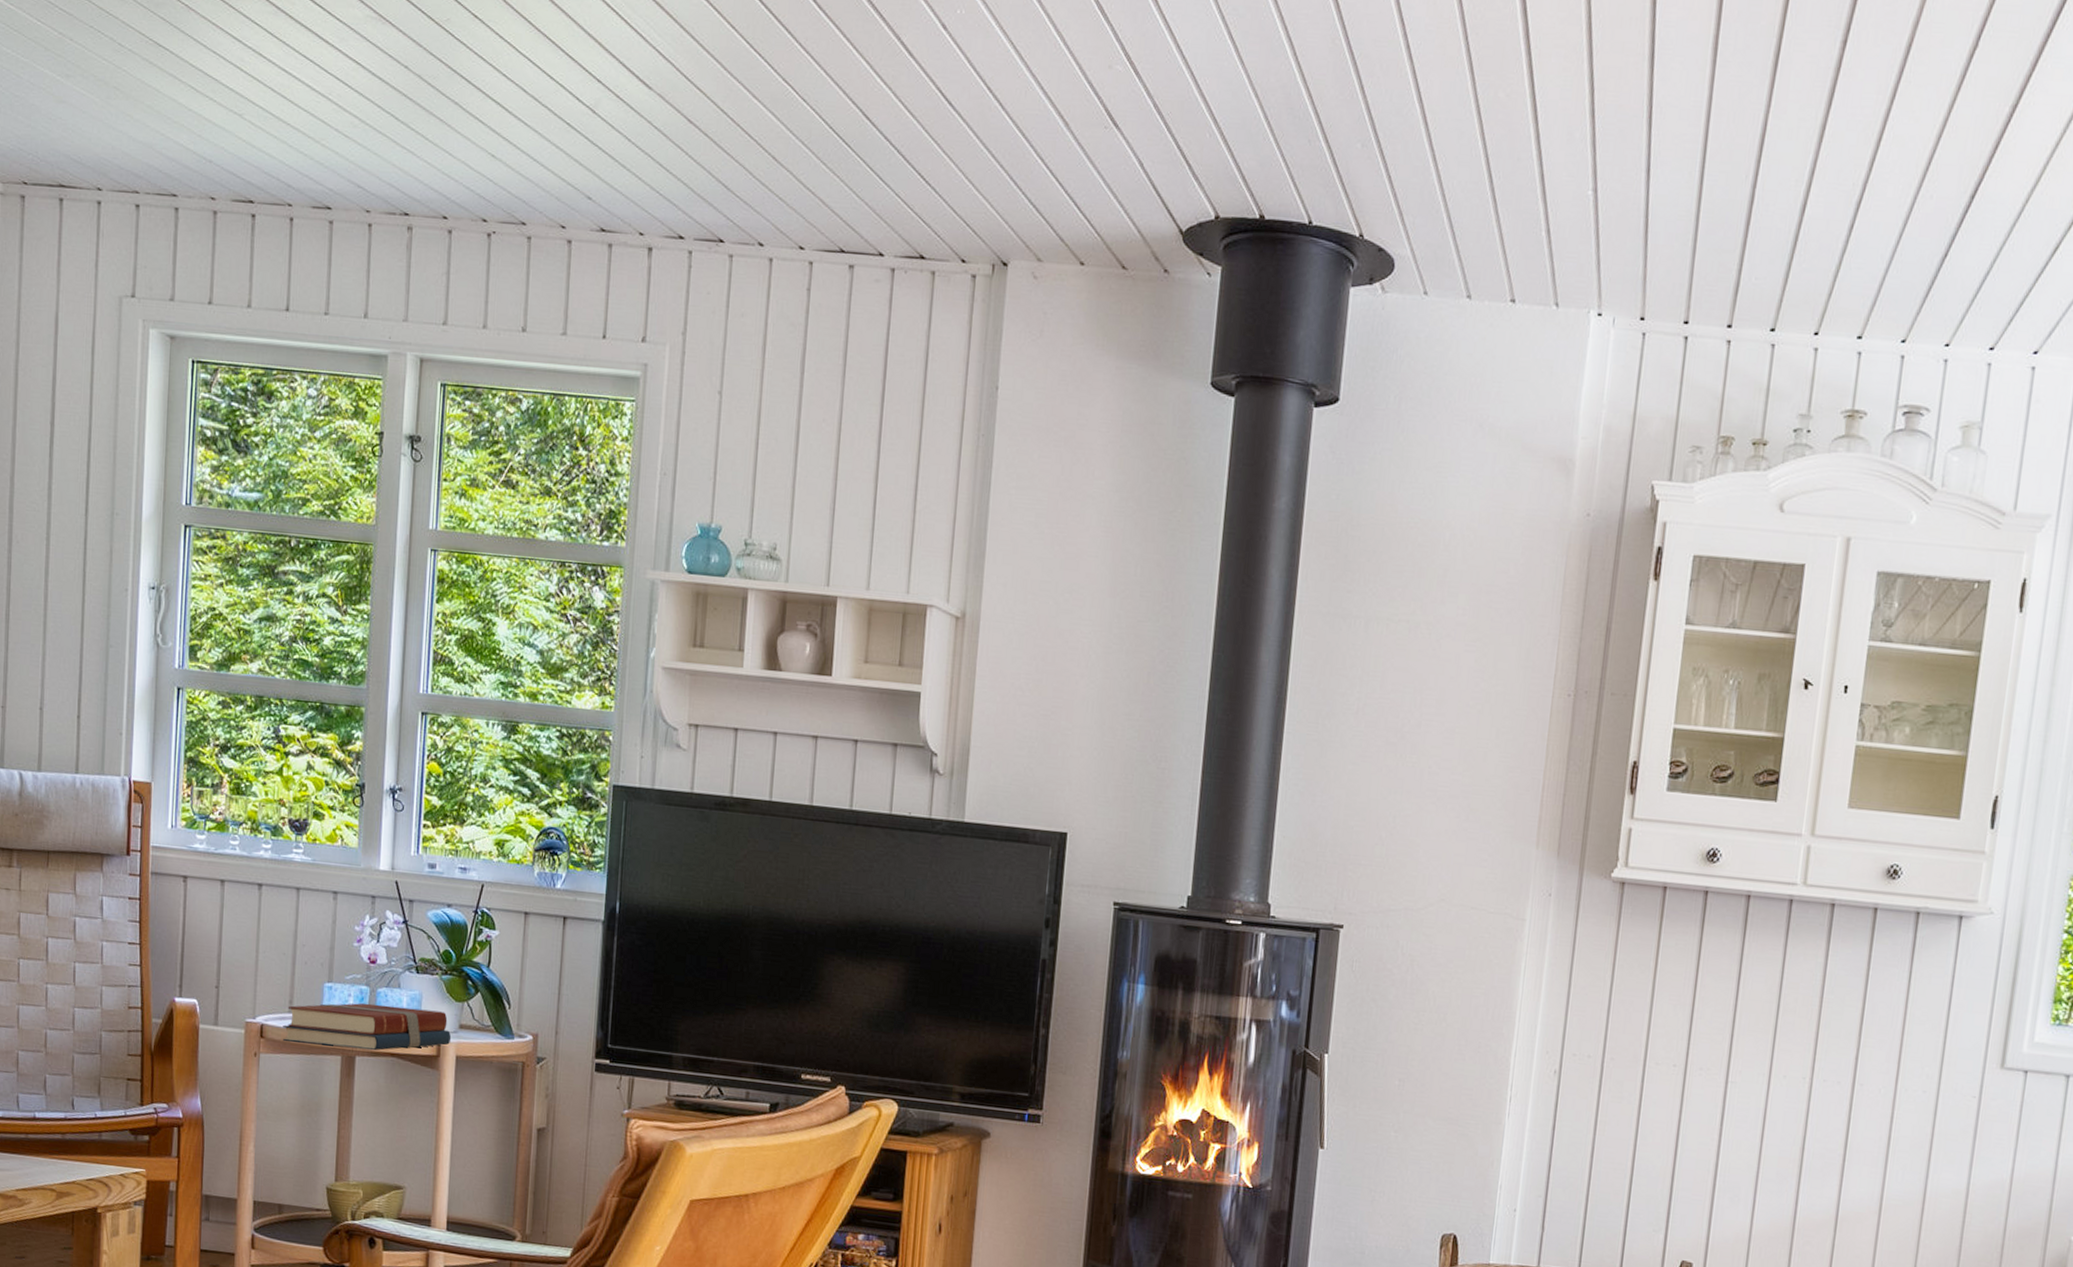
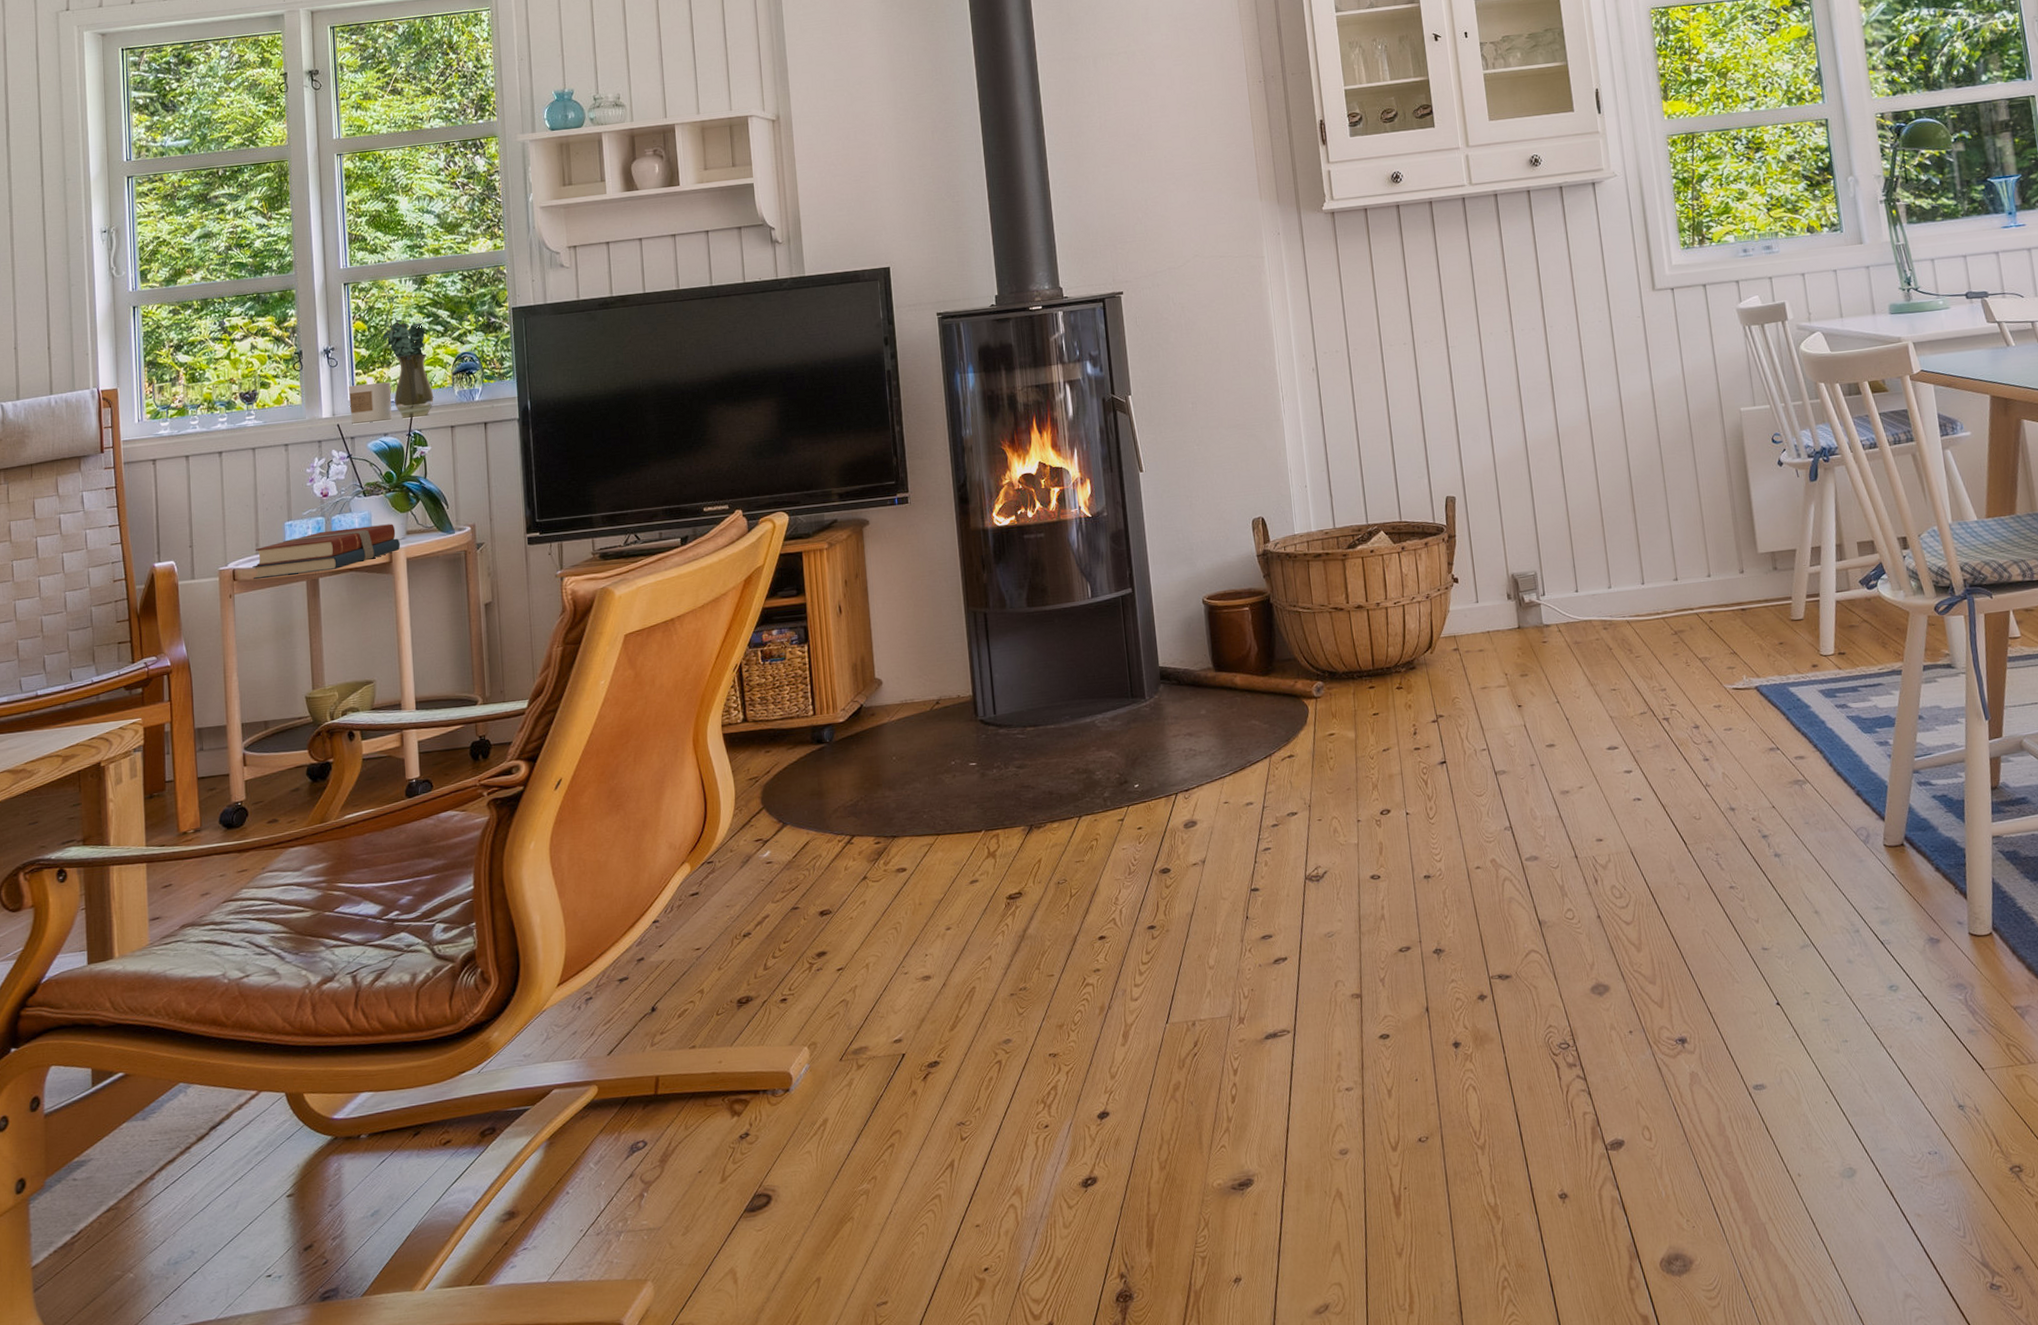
candle: none [412,832,462,890] -> present [349,376,392,424]
vase: none [459,767,511,895] -> present [383,317,434,419]

